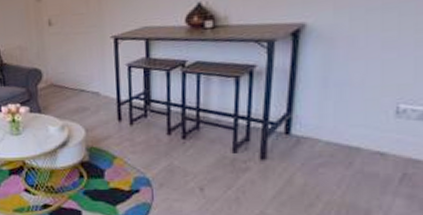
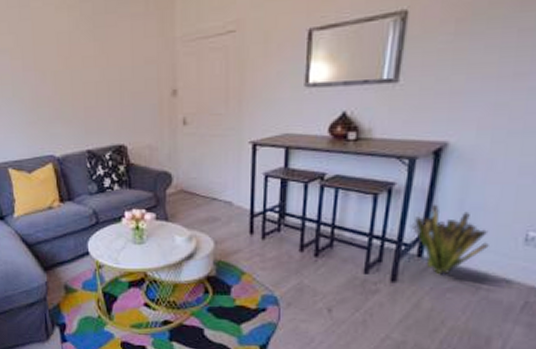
decorative plant: none [276,84,358,151] -> present [411,205,489,275]

